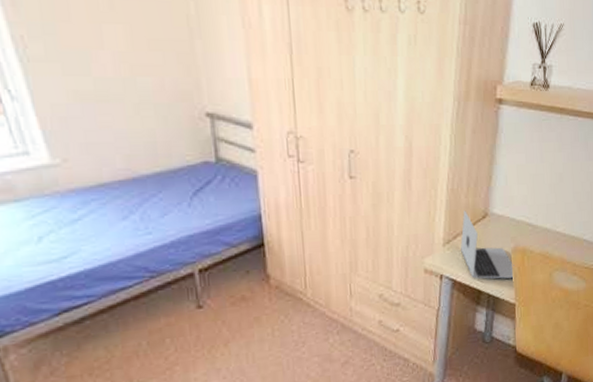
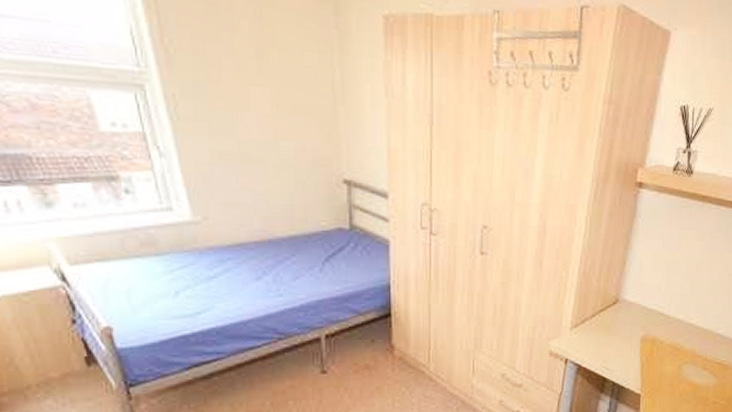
laptop: present [460,210,515,279] -> none [588,295,643,369]

